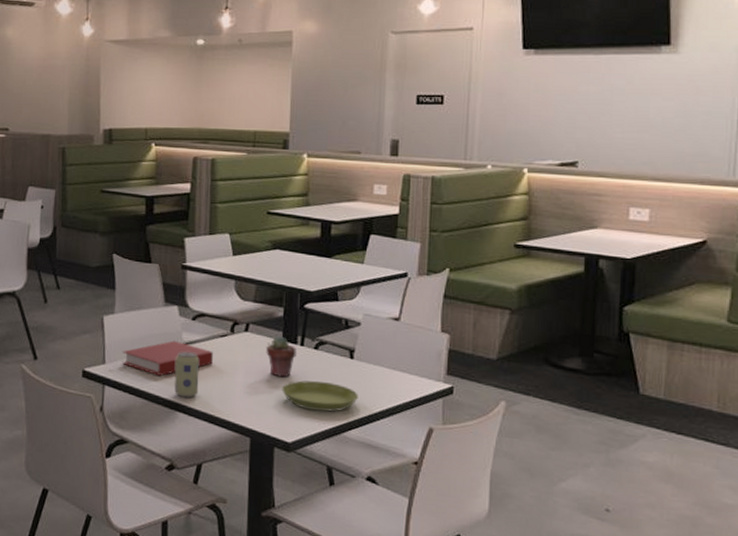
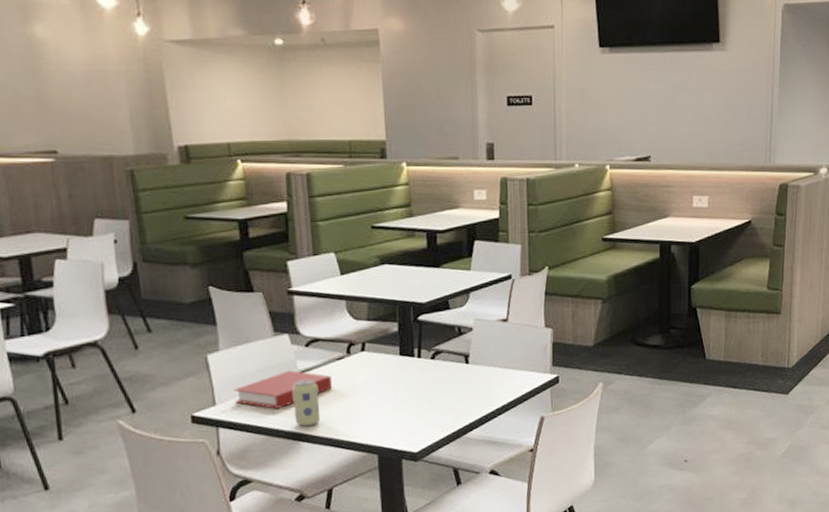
potted succulent: present [266,336,297,378] -> none [384,351,415,392]
saucer: present [282,380,358,412] -> none [404,389,476,419]

